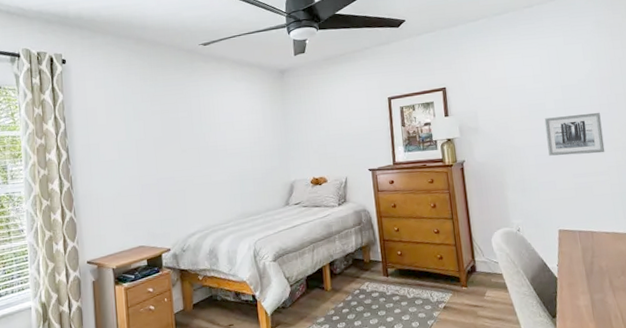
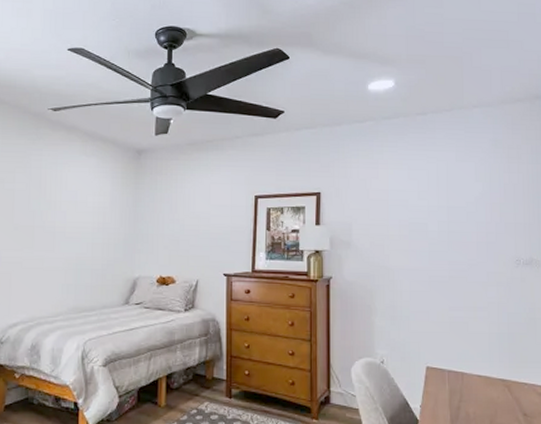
wall art: present [544,112,605,156] -> none [425,240,487,287]

